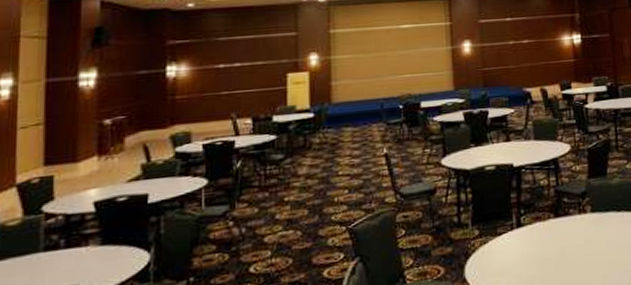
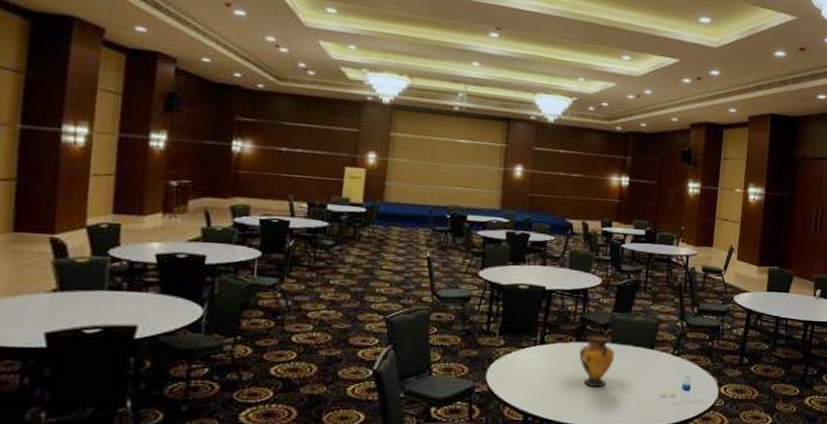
vase: none [560,204,598,266] -> present [579,333,615,388]

